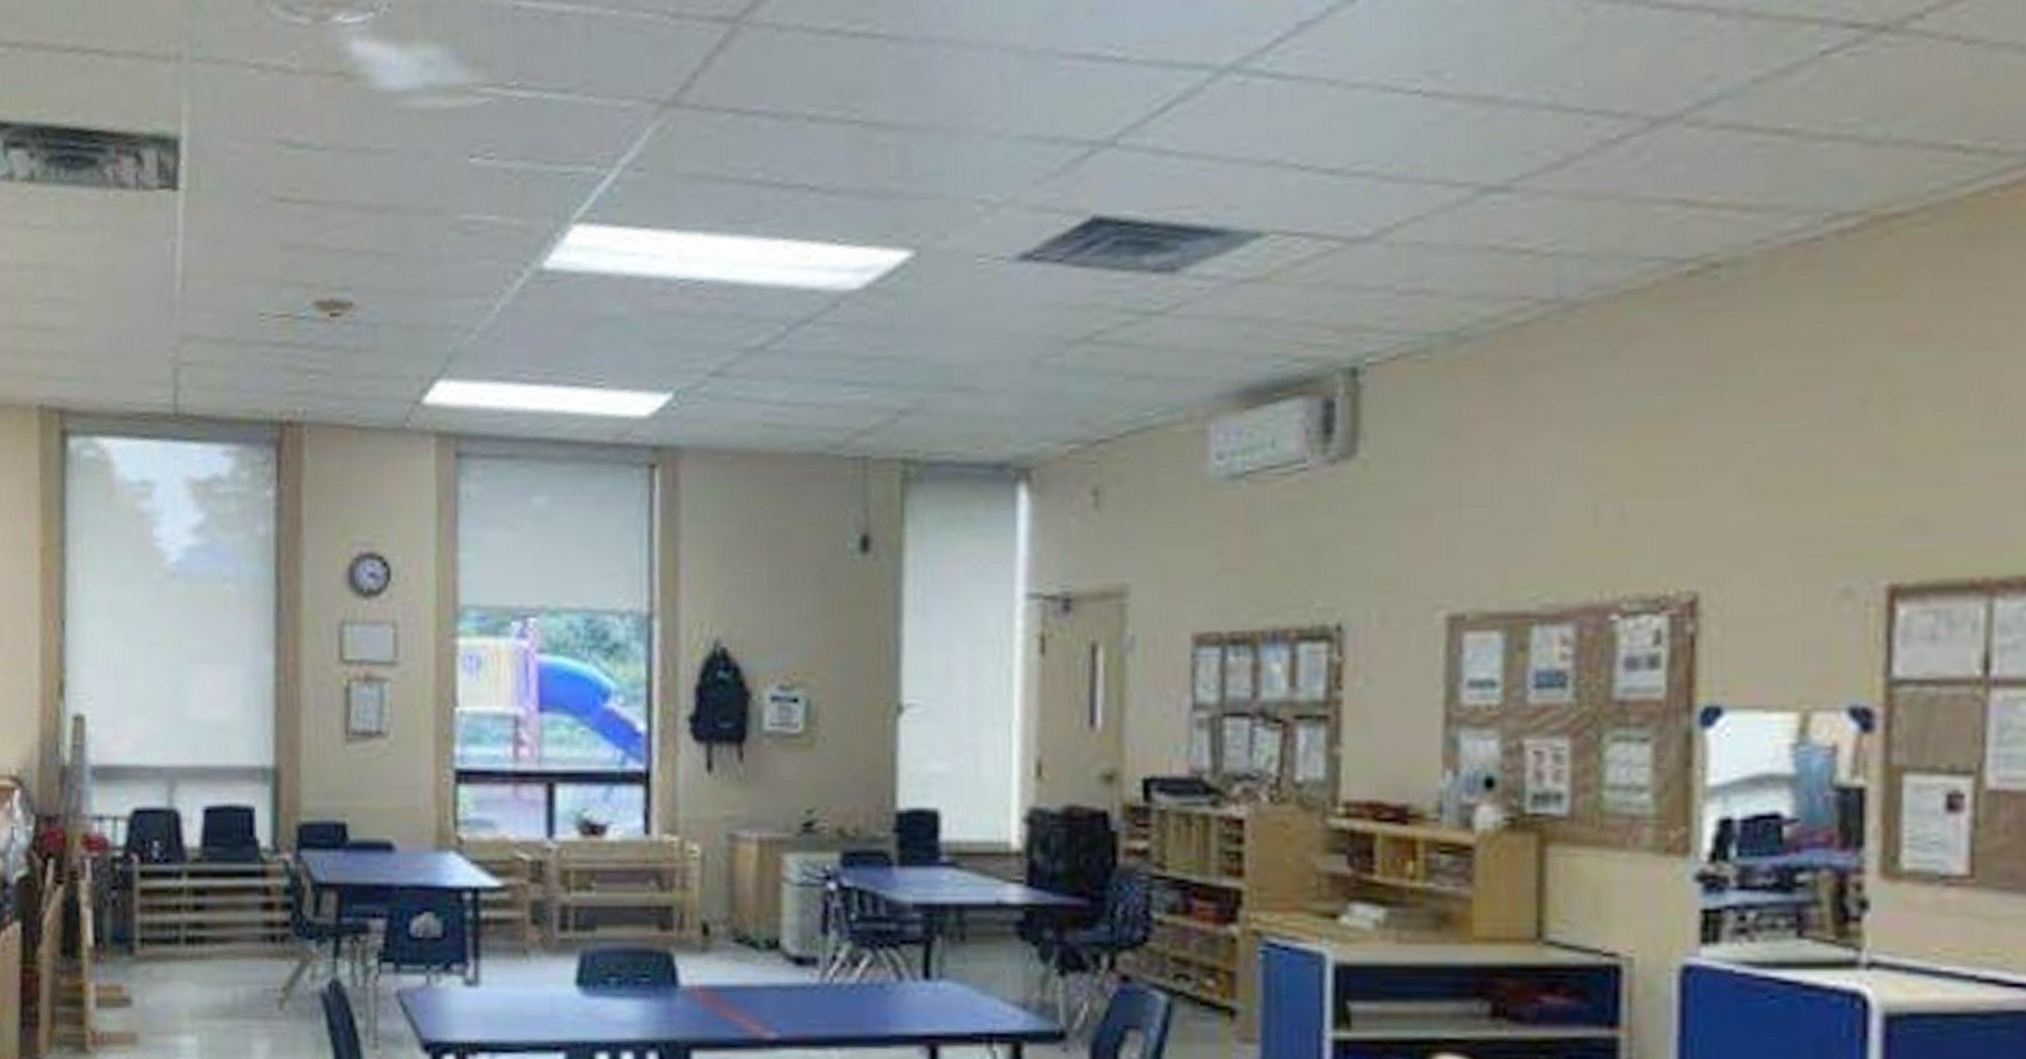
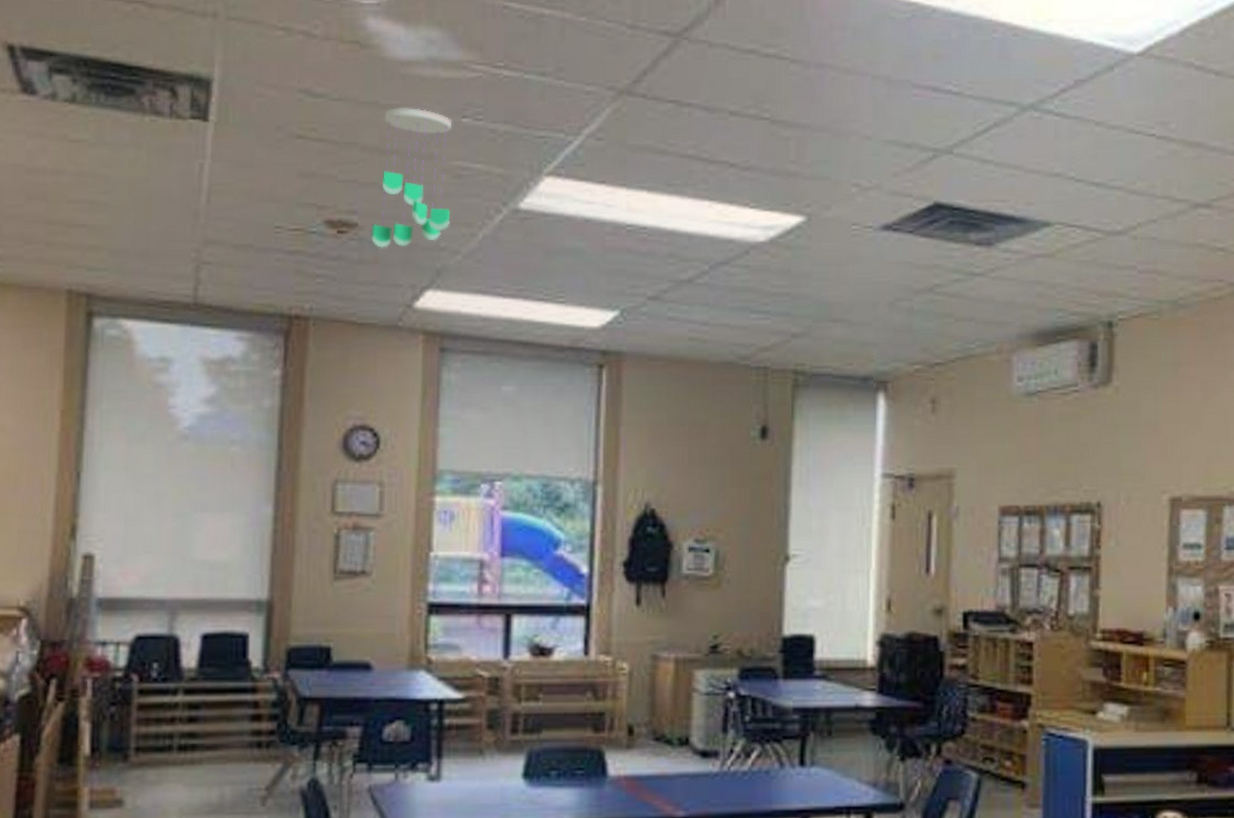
ceiling mobile: none [369,151,462,332] -> present [371,108,452,248]

